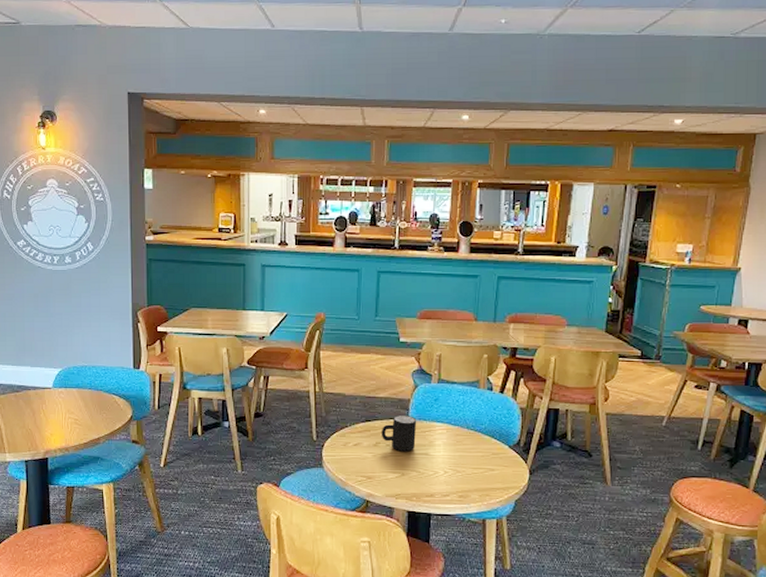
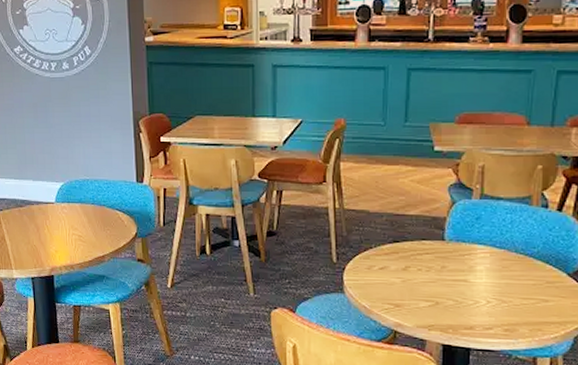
mug: present [381,414,417,452] -> none [411,235,454,278]

